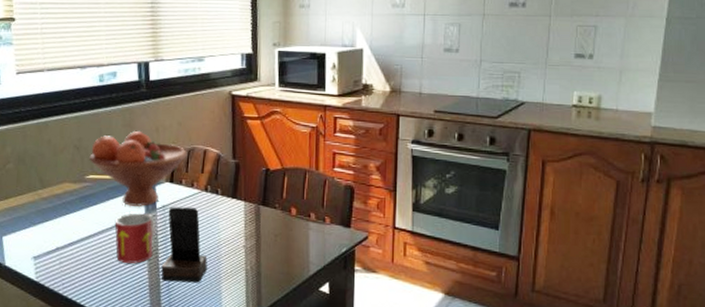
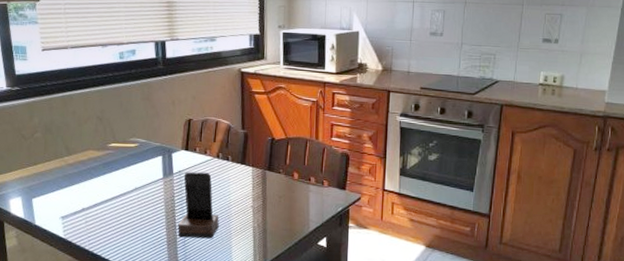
fruit bowl: present [89,131,188,207] -> none [111,104,201,172]
mug: present [115,213,154,264] -> none [135,177,171,222]

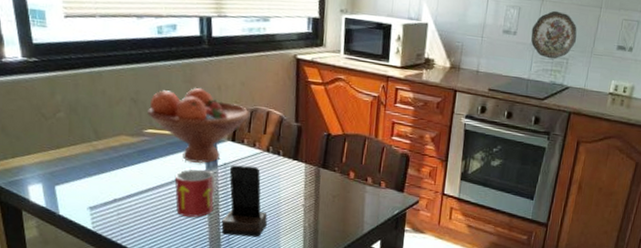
fruit bowl: none [111,104,201,172] -> present [147,88,250,163]
mug: none [135,177,171,222] -> present [175,169,215,217]
decorative plate: none [457,11,501,56] -> present [531,10,577,59]

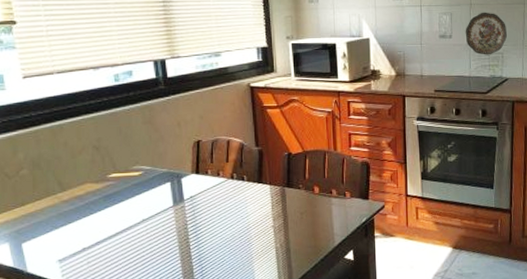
fruit bowl: present [147,88,250,163] -> none [110,127,212,200]
mug: present [175,169,215,217] -> none [142,205,184,255]
smartphone: present [221,165,268,237] -> none [193,195,239,268]

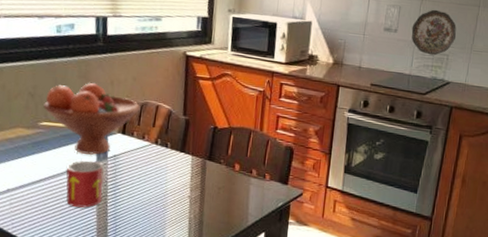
fruit bowl: none [110,127,212,200] -> present [43,83,141,155]
mug: none [142,205,184,255] -> present [66,160,105,208]

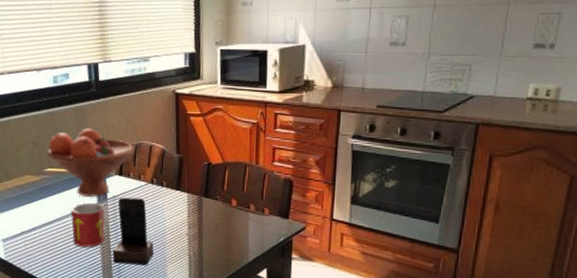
smartphone: none [109,156,154,228] -> present [112,197,154,266]
decorative plate: present [411,9,456,56] -> none [423,14,480,67]

